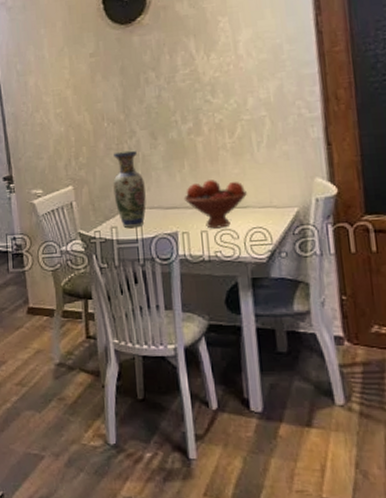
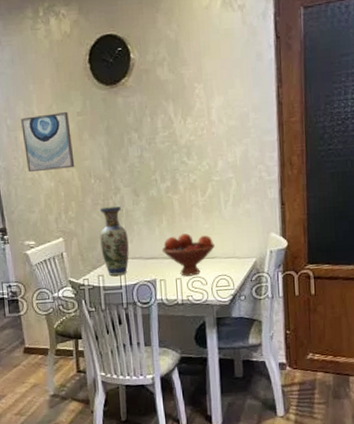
wall art: none [31,53,87,118] -> present [21,111,75,173]

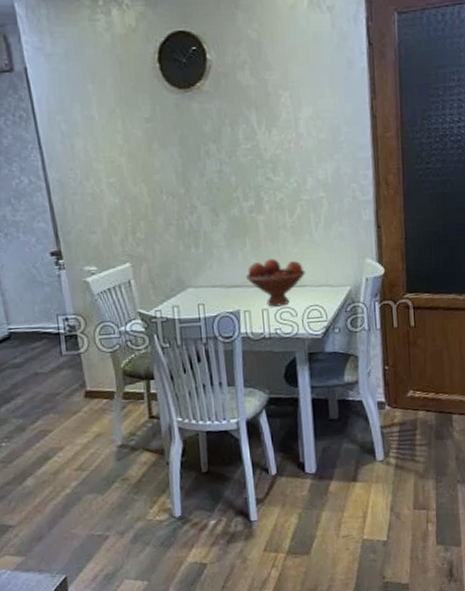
wall art: present [21,111,75,173] -> none [78,116,143,187]
vase: present [100,205,129,276] -> none [174,226,209,307]

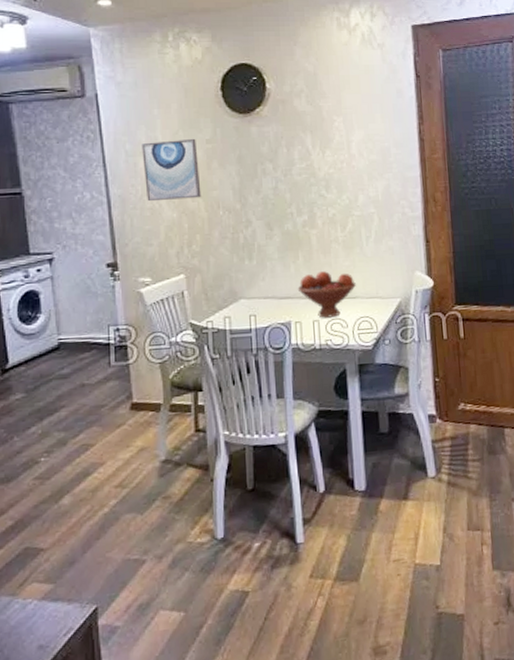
wall art: none [78,116,143,187] -> present [142,138,202,202]

